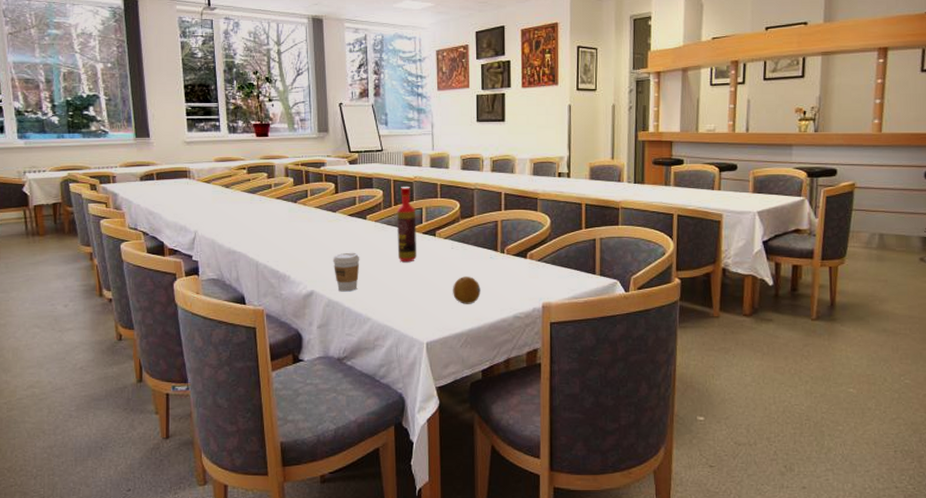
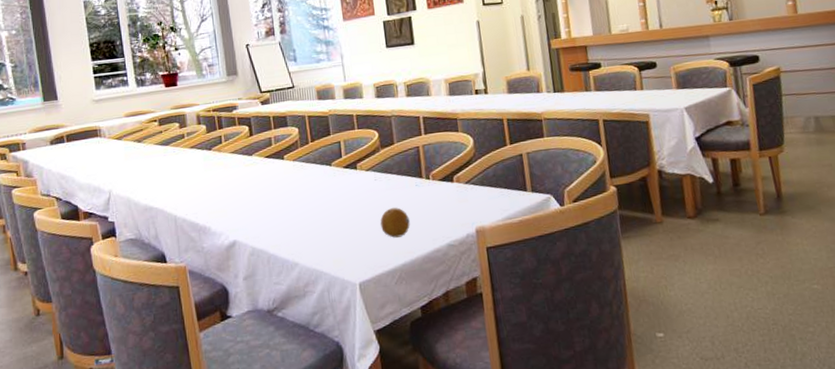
coffee cup: present [332,252,360,292] -> none [253,195,282,238]
bottle: present [397,187,417,262] -> none [315,121,340,200]

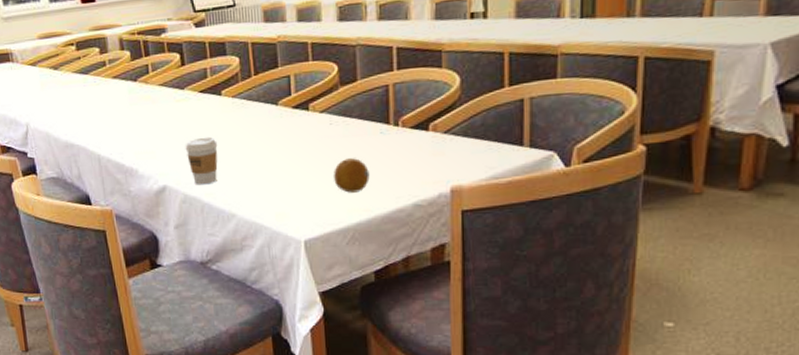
coffee cup: none [253,195,282,238] -> present [185,136,218,185]

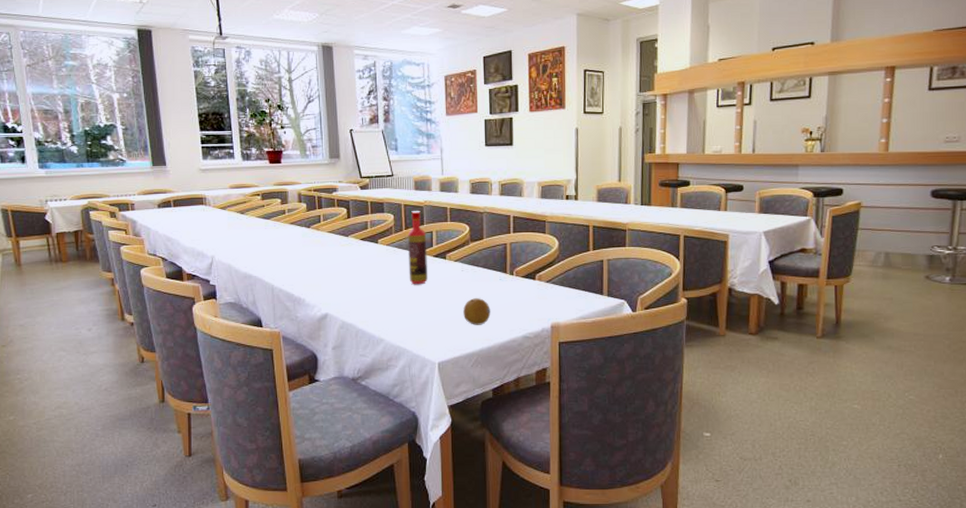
coffee cup: present [185,136,218,185] -> none [346,275,373,314]
bottle: none [258,50,286,146] -> present [408,211,428,285]

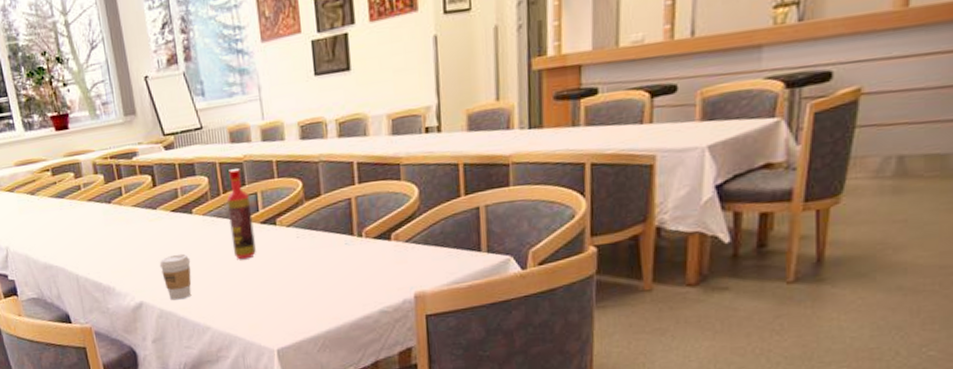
coffee cup: none [346,275,373,314] -> present [159,253,192,300]
fruit: present [463,298,491,325] -> none [302,269,337,303]

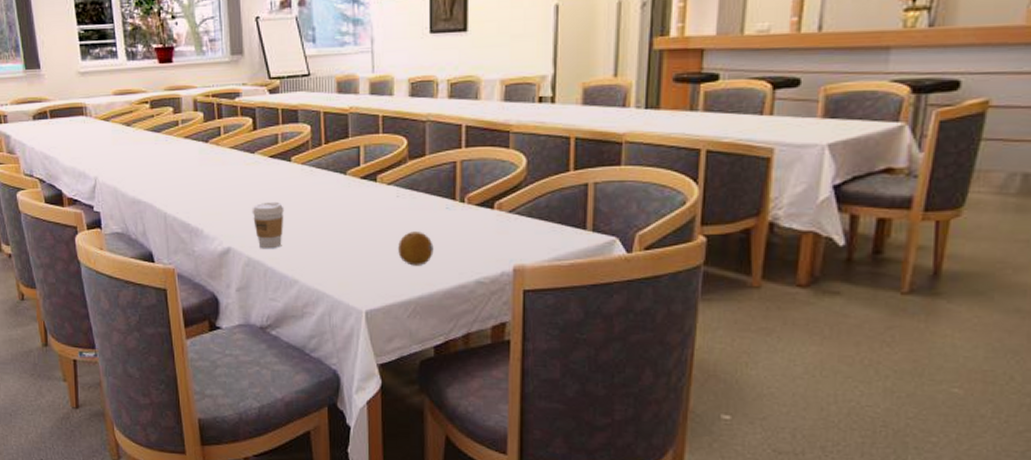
bottle: present [227,168,256,260] -> none [329,120,353,214]
fruit: none [302,269,337,303] -> present [398,232,434,266]

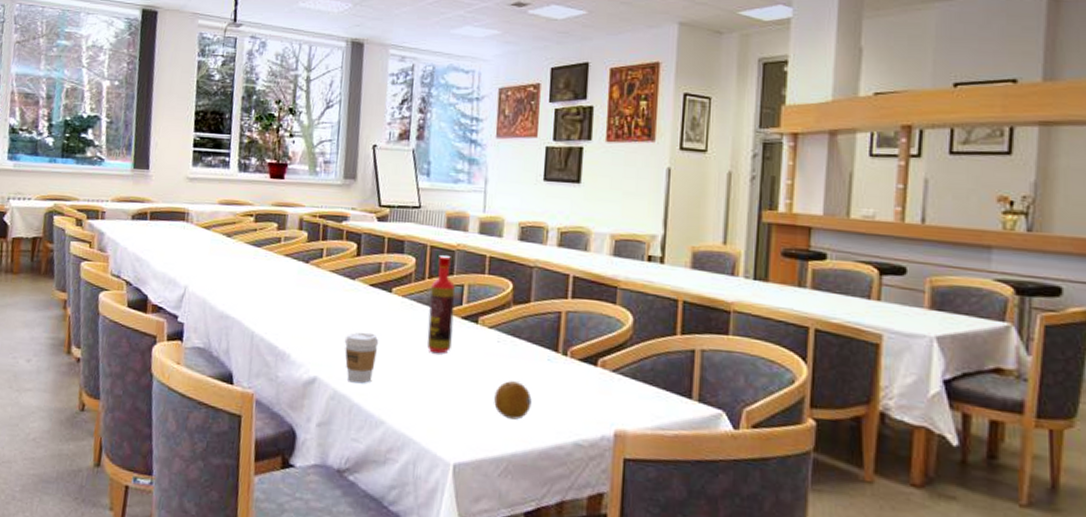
bottle: none [329,120,353,214] -> present [427,255,456,354]

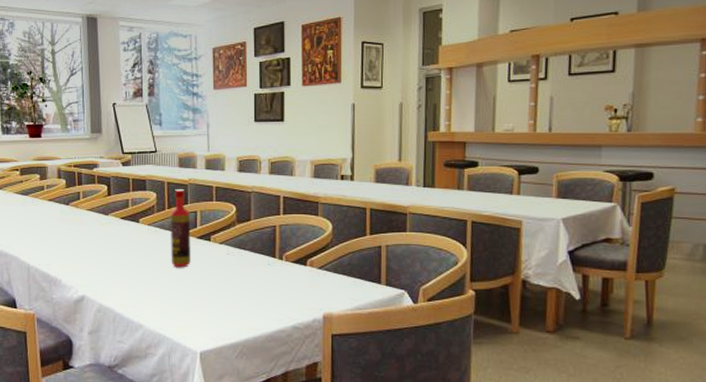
coffee cup: present [344,331,379,384] -> none [104,256,132,297]
fruit: present [494,381,532,420] -> none [228,284,257,313]

